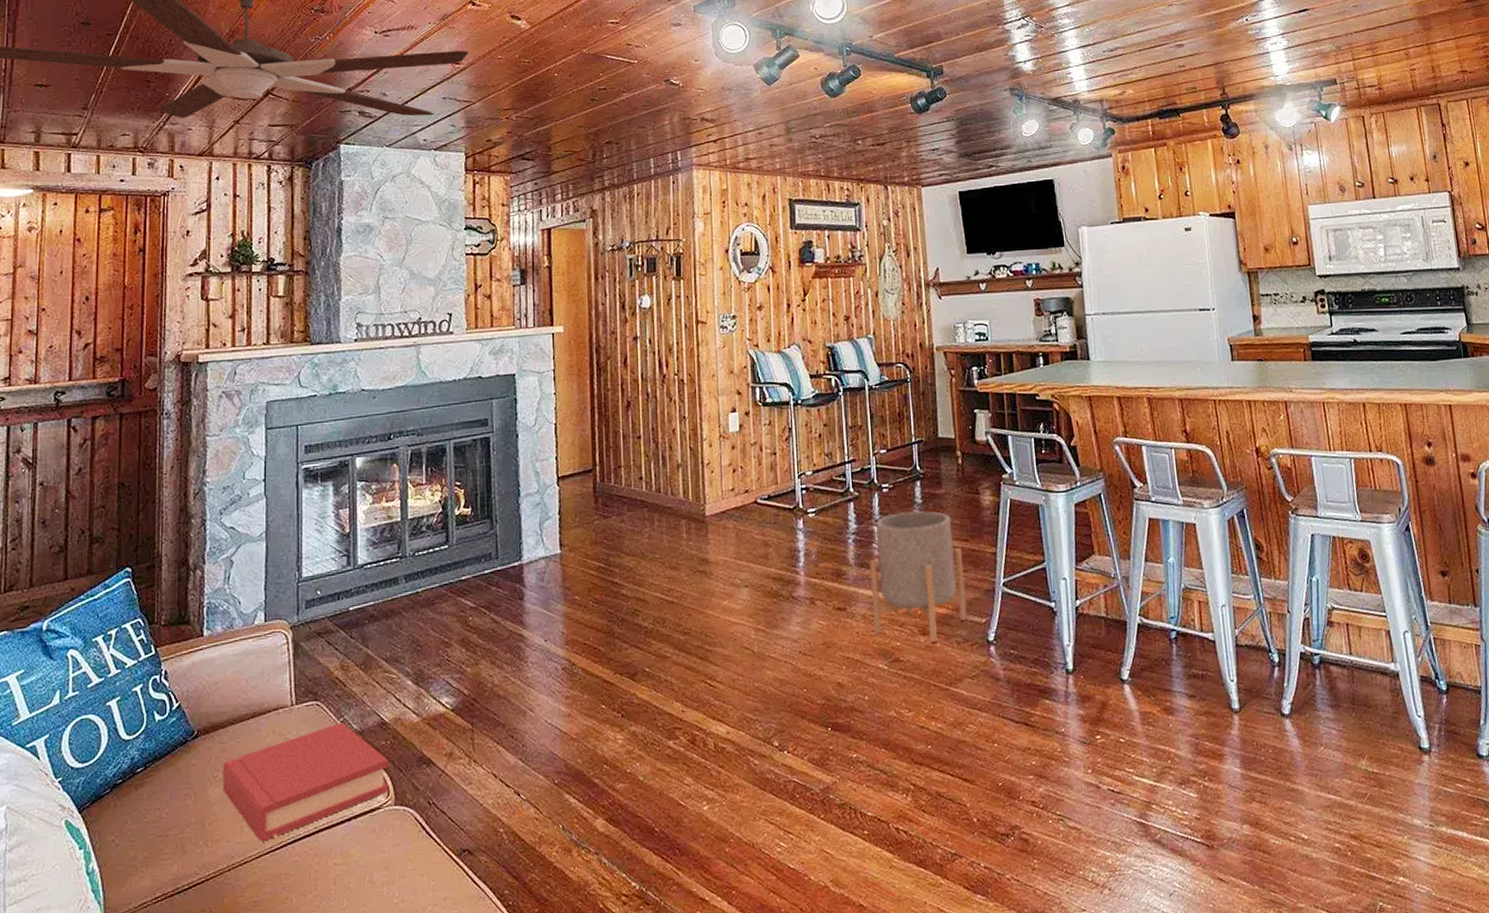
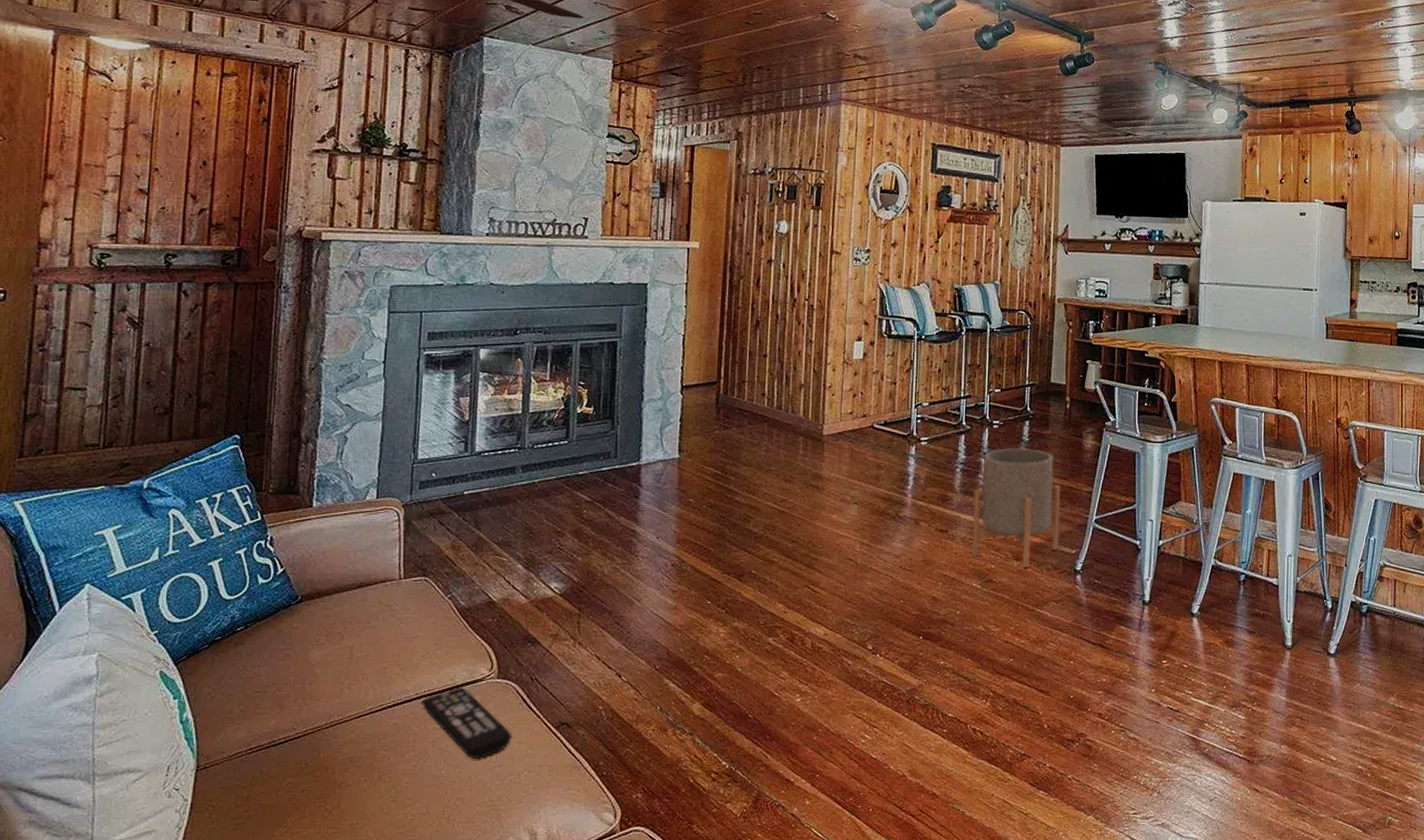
hardback book: present [222,722,389,842] -> none [324,598,494,703]
remote control: none [321,817,413,895] -> present [422,687,511,759]

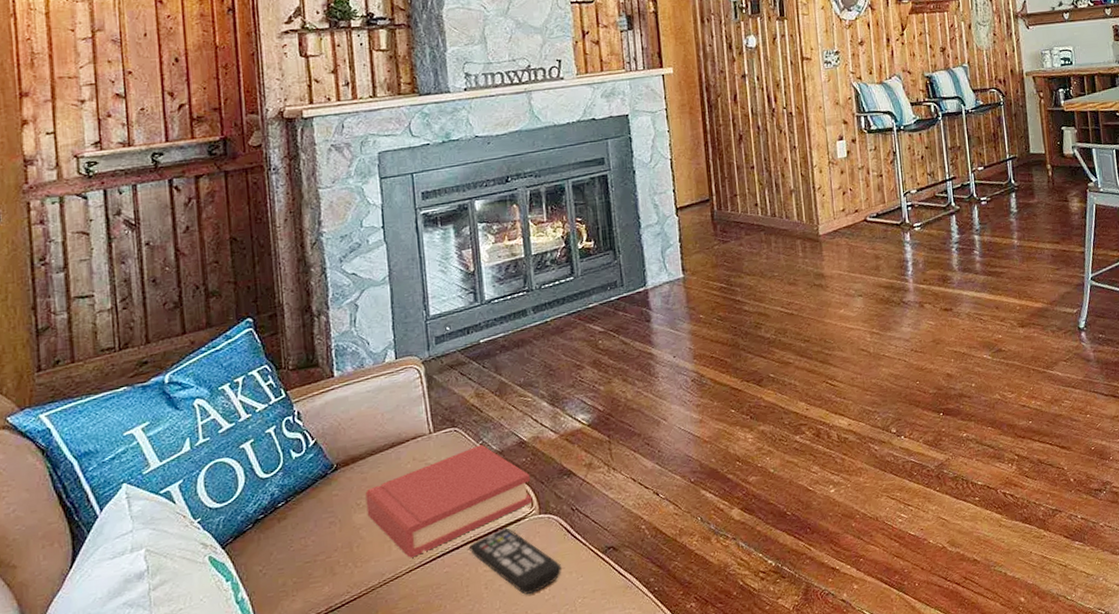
hardback book: none [324,598,494,703] -> present [365,444,533,558]
planter: present [972,447,1060,567] -> none [972,219,1061,333]

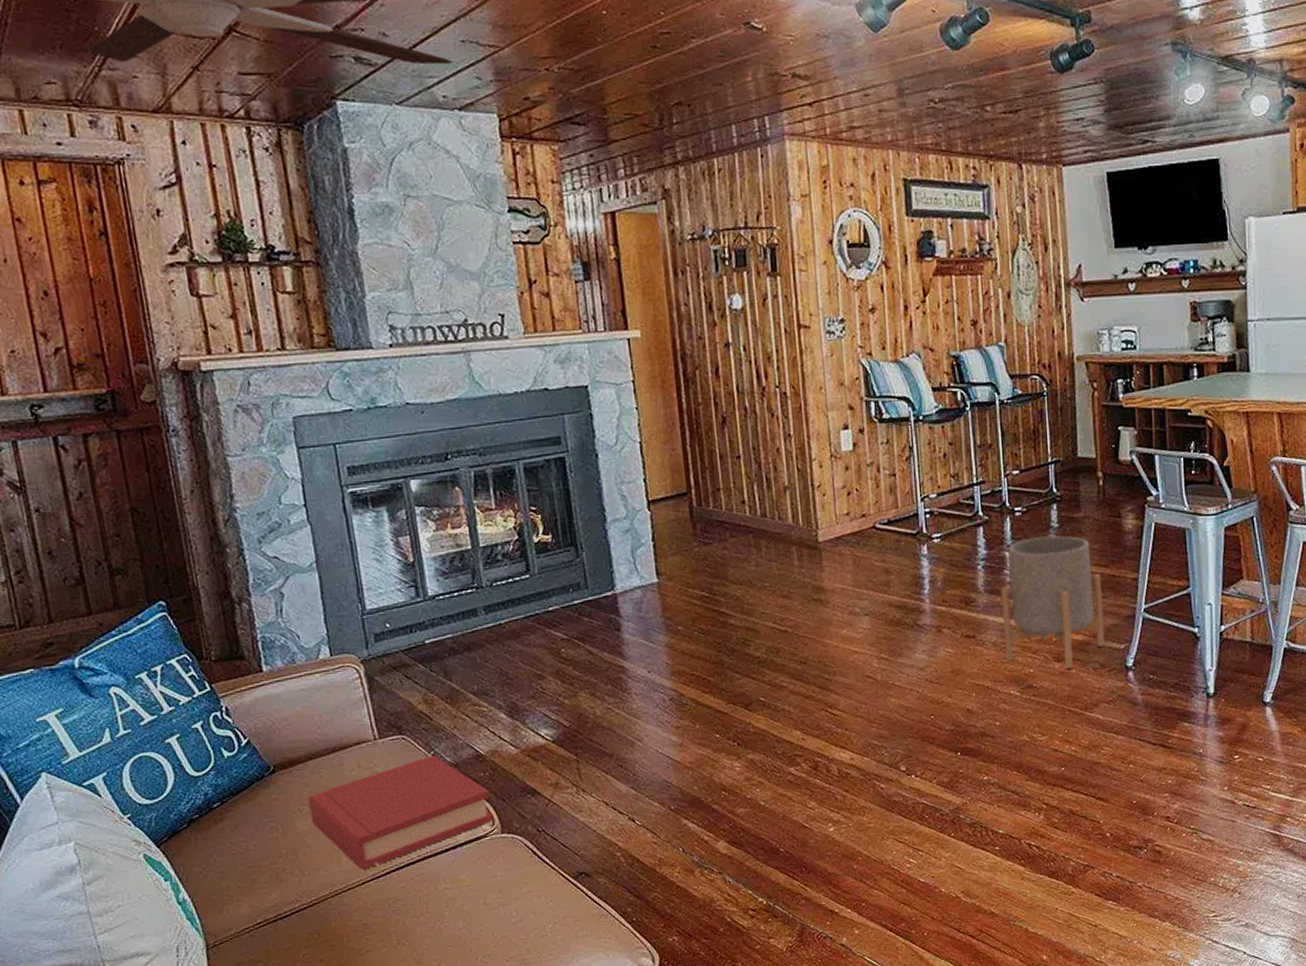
remote control: present [469,527,561,595] -> none [426,845,529,916]
planter: none [972,219,1061,333] -> present [1000,535,1105,669]

